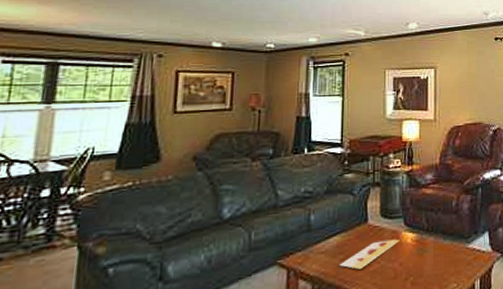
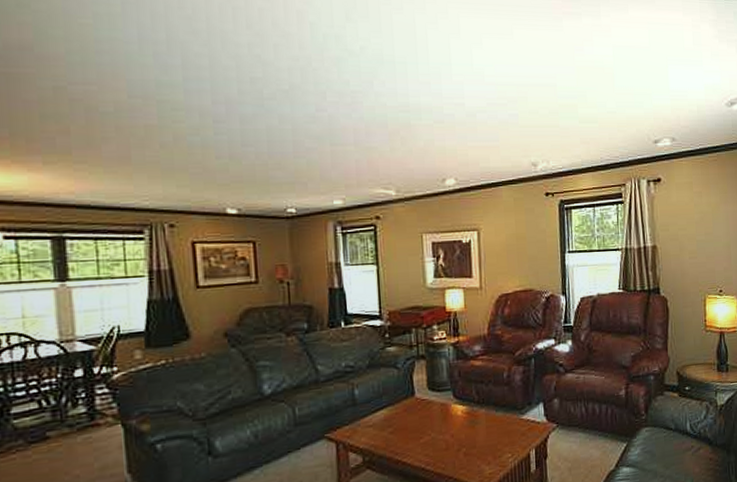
painting: present [339,239,399,269] -> none [388,411,449,442]

